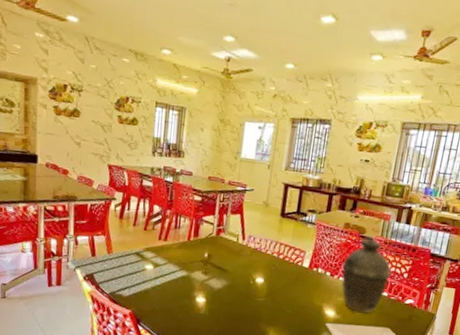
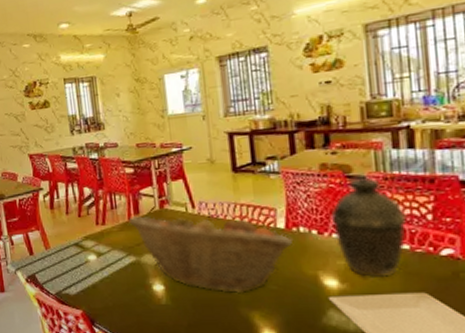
fruit basket: none [187,237,311,313] -> present [128,212,293,294]

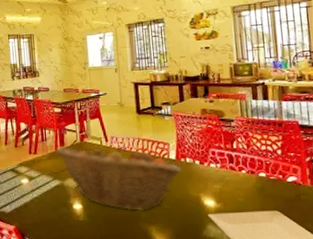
kettle: present [330,176,407,279] -> none [209,119,264,200]

